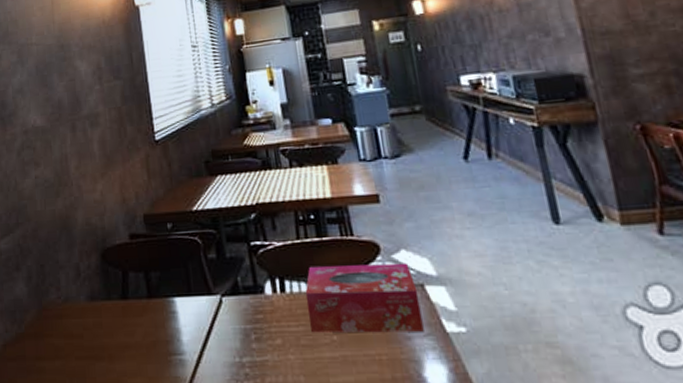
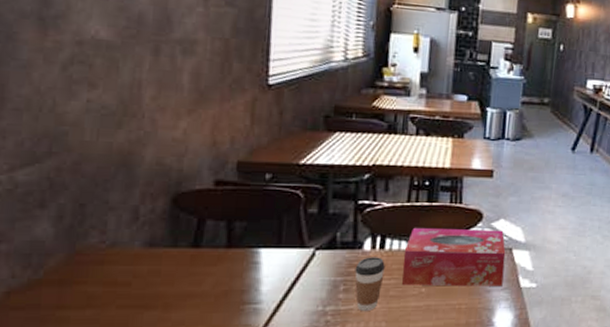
coffee cup: none [261,301,292,362] -> present [354,257,385,311]

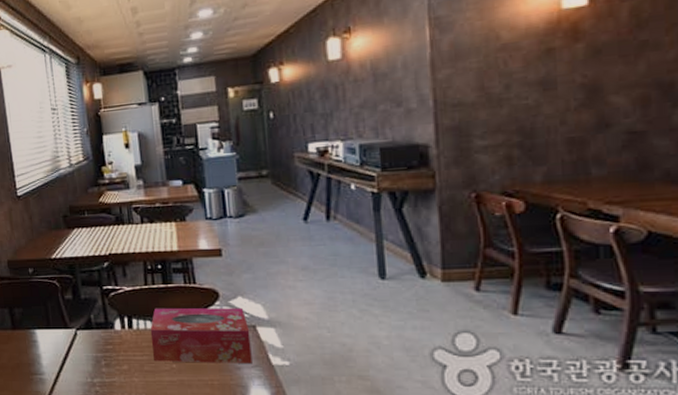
coffee cup: present [354,257,385,311] -> none [111,335,137,383]

